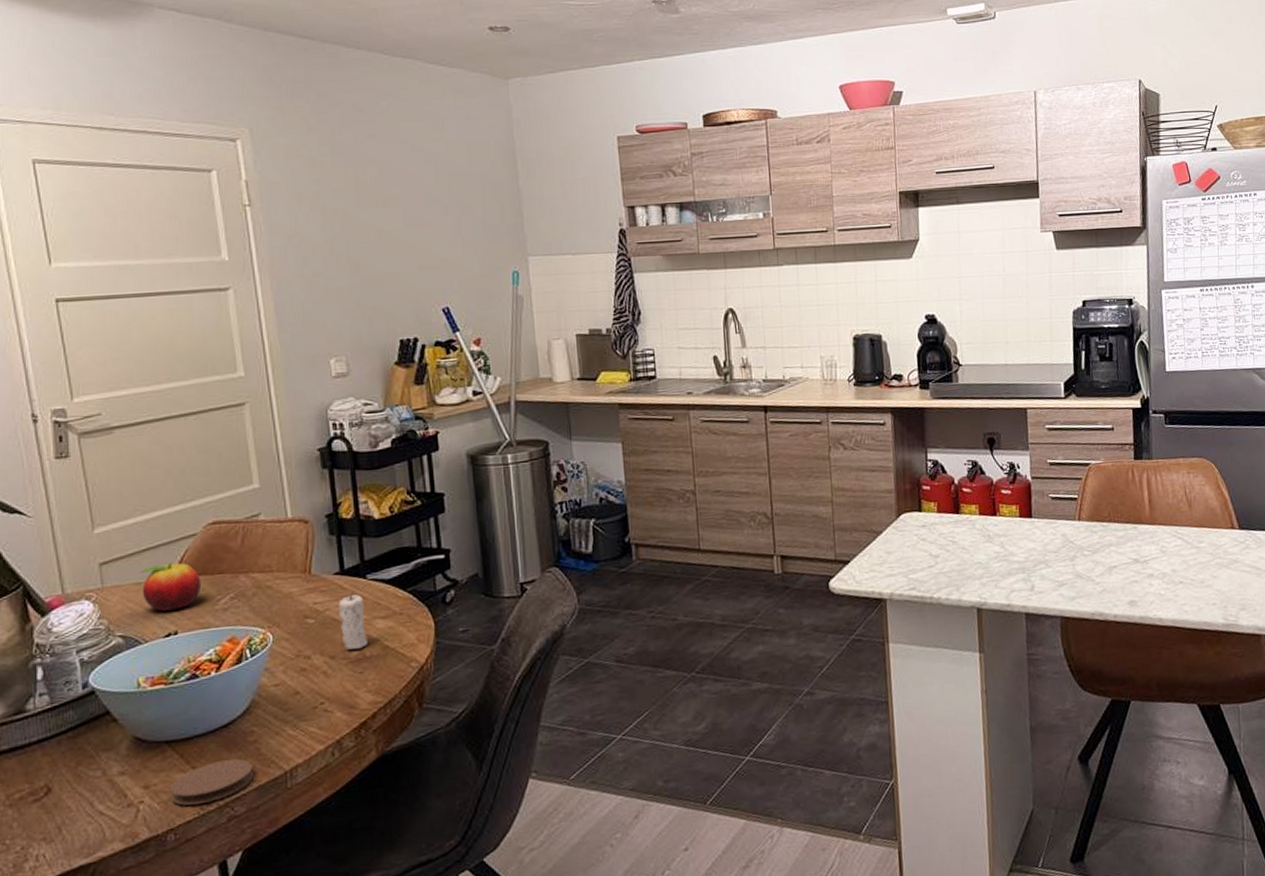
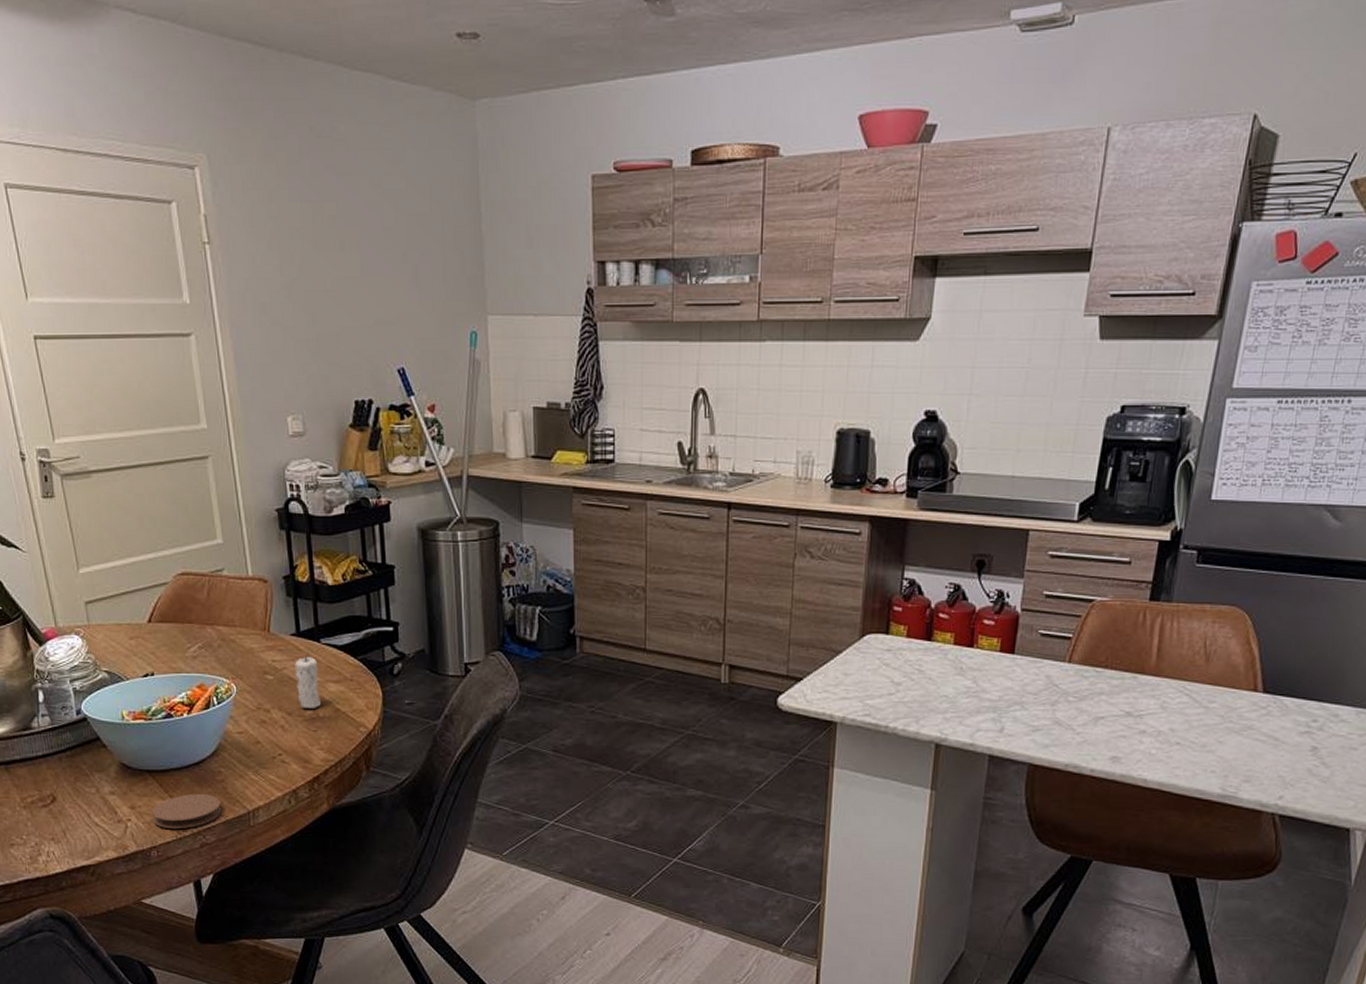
fruit: present [140,563,202,612] -> none [120,608,174,653]

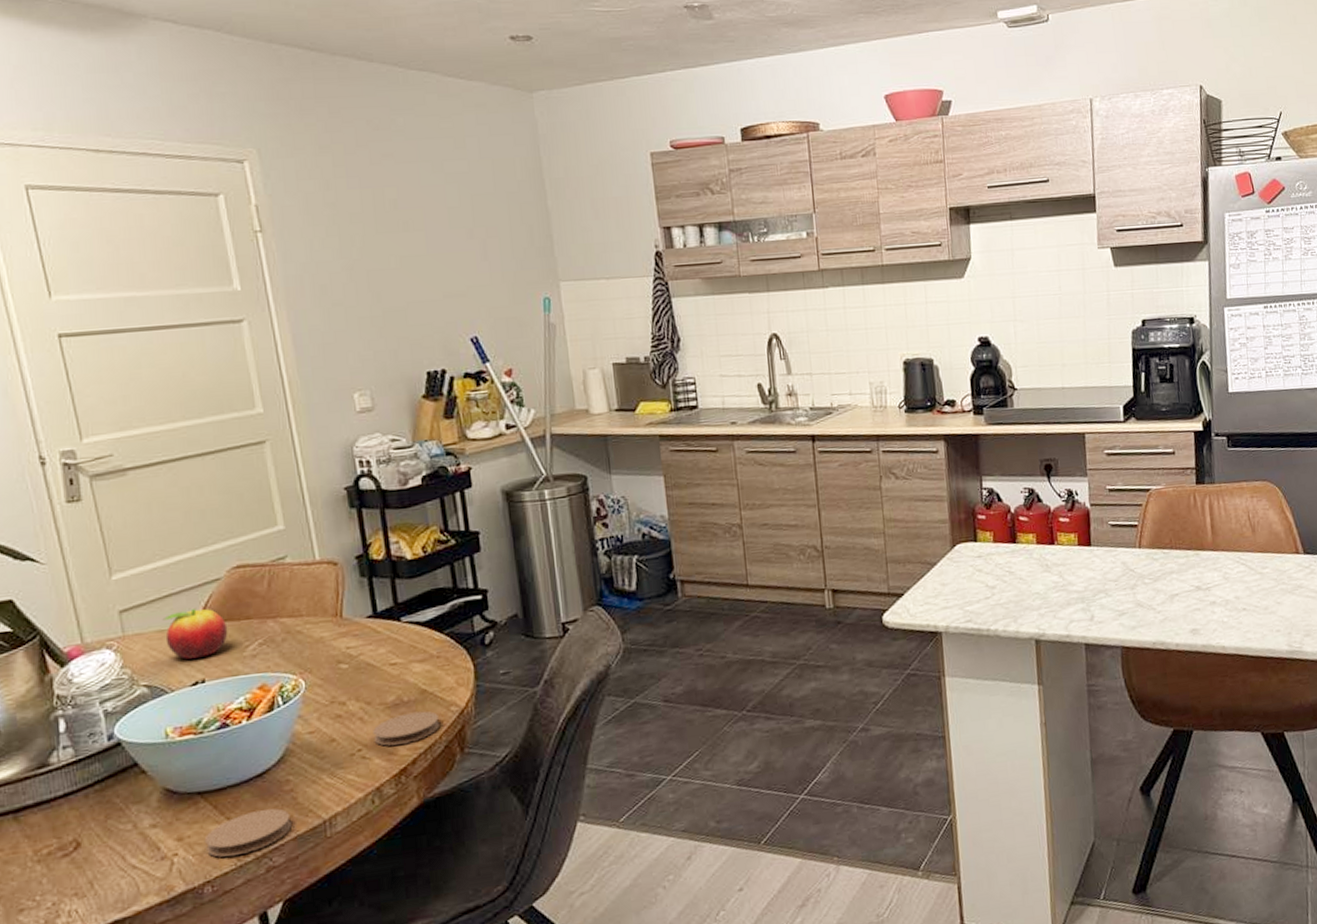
fruit: none [120,608,174,653] -> present [162,609,228,660]
coaster: none [292,727,349,755] -> present [373,711,439,746]
candle: present [294,651,321,708] -> none [372,632,404,695]

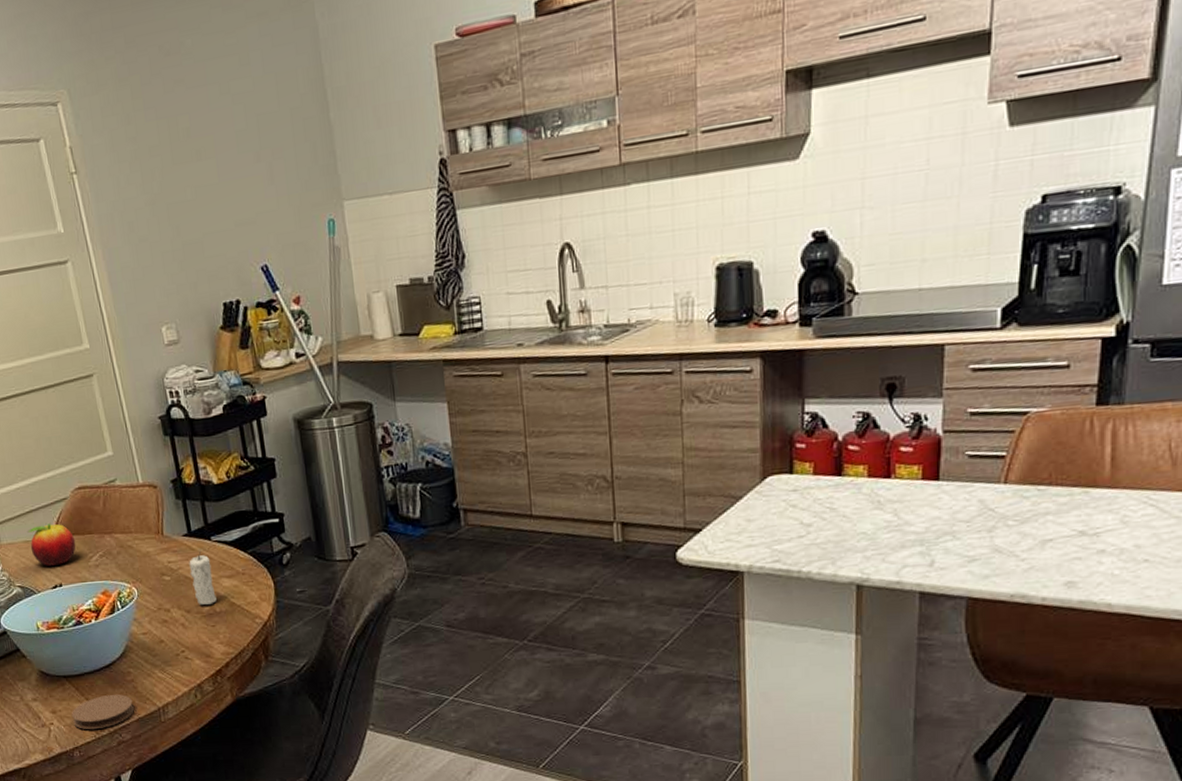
candle: none [372,632,404,695] -> present [189,550,217,605]
coaster: present [373,711,439,746] -> none [193,621,247,650]

